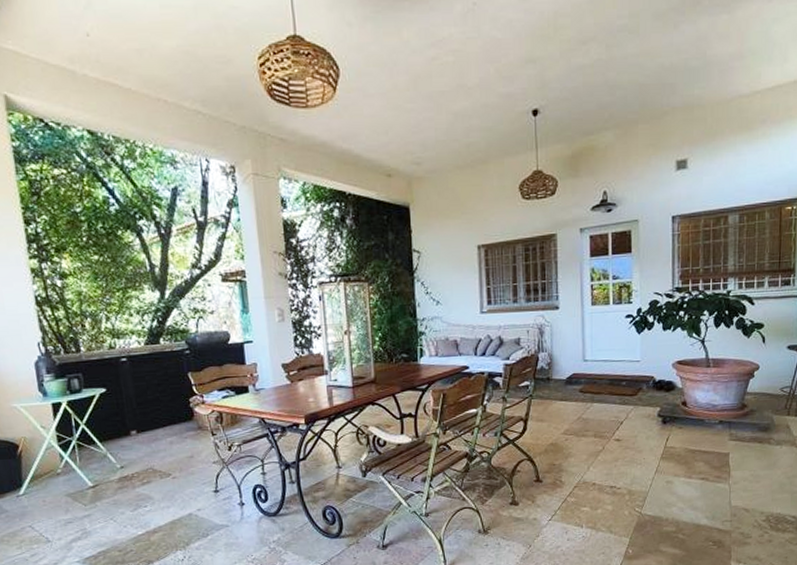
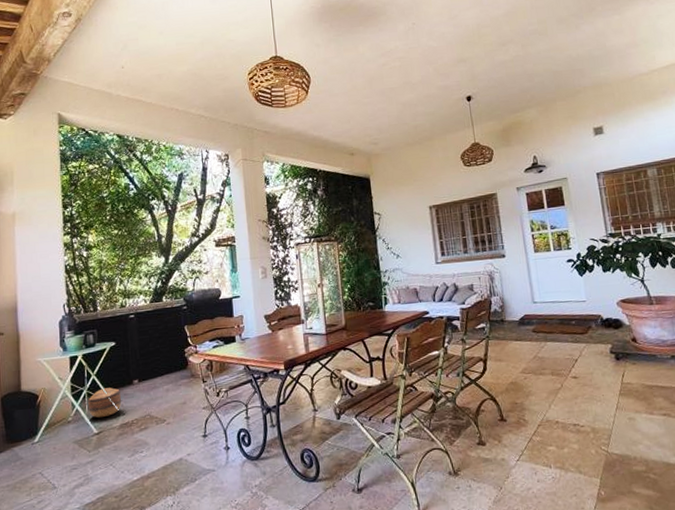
basket: none [78,438,119,471] -> present [88,387,122,418]

